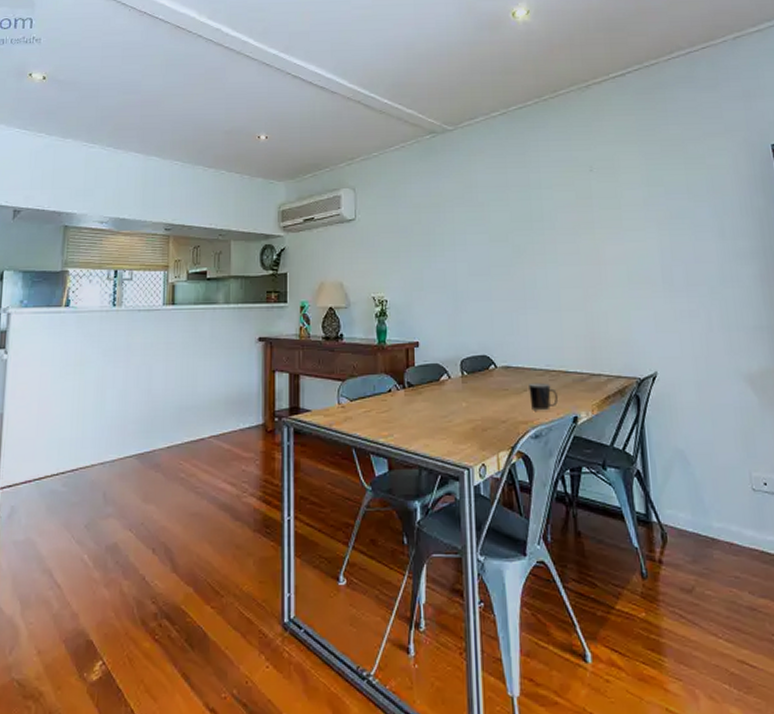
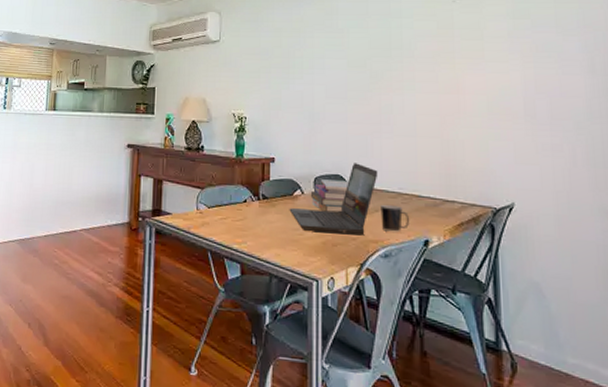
laptop computer: none [436,342,525,418] -> present [289,163,378,236]
books: none [457,361,497,395] -> present [310,179,350,213]

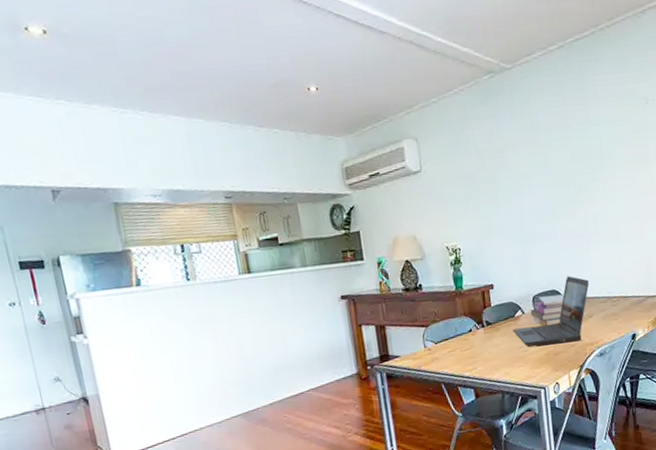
mug: present [380,204,409,234] -> none [593,308,619,334]

